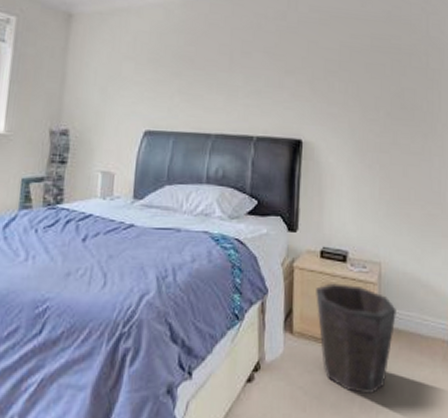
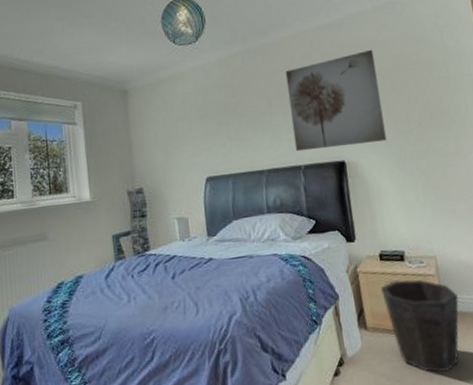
wall art: none [250,22,353,125] -> present [285,49,387,152]

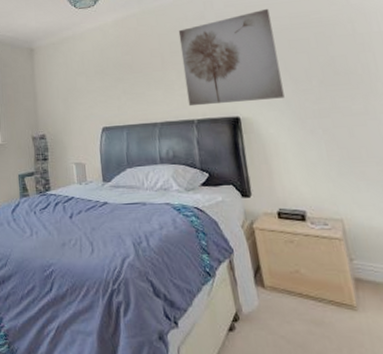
waste bin: present [381,279,459,373] -> none [280,240,372,345]

